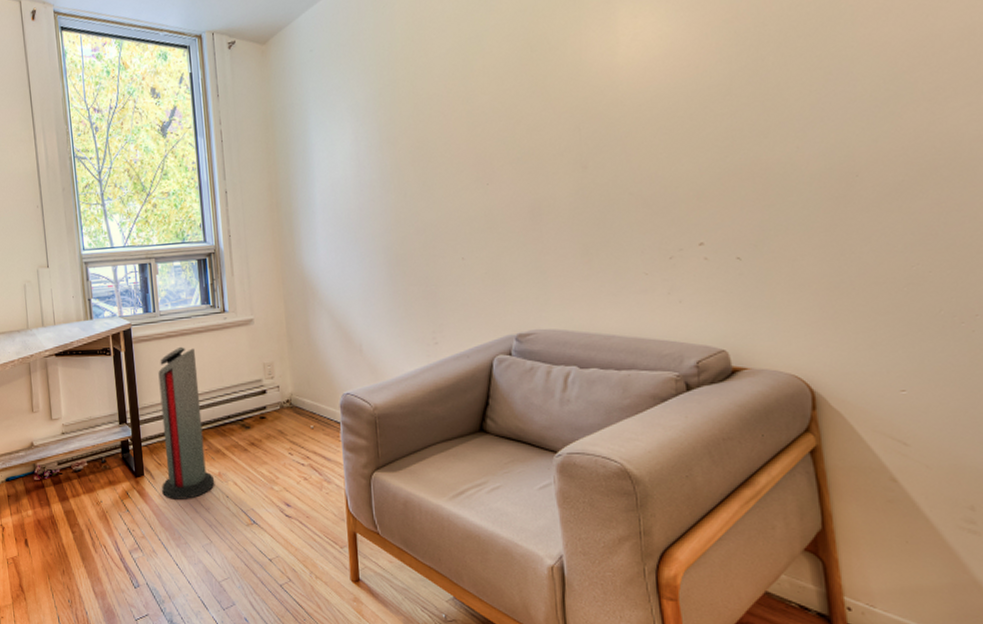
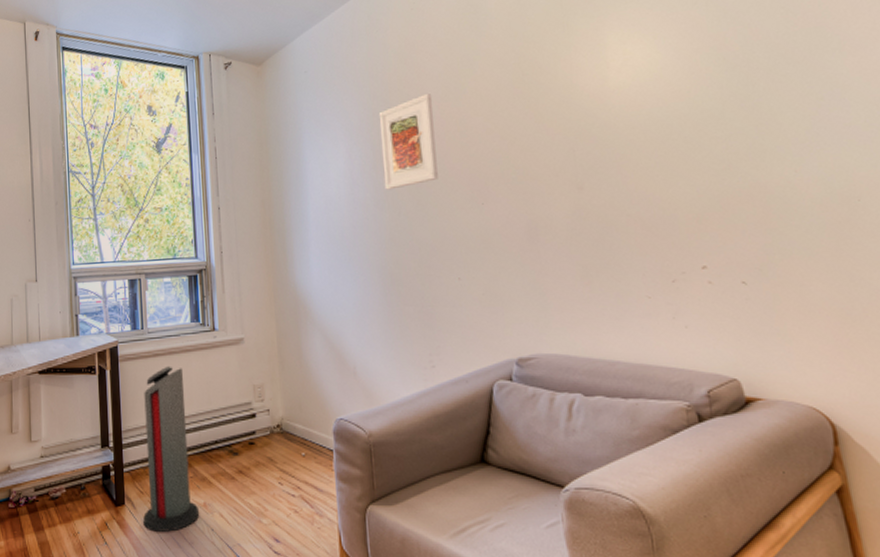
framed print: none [385,72,444,172] -> present [378,94,438,190]

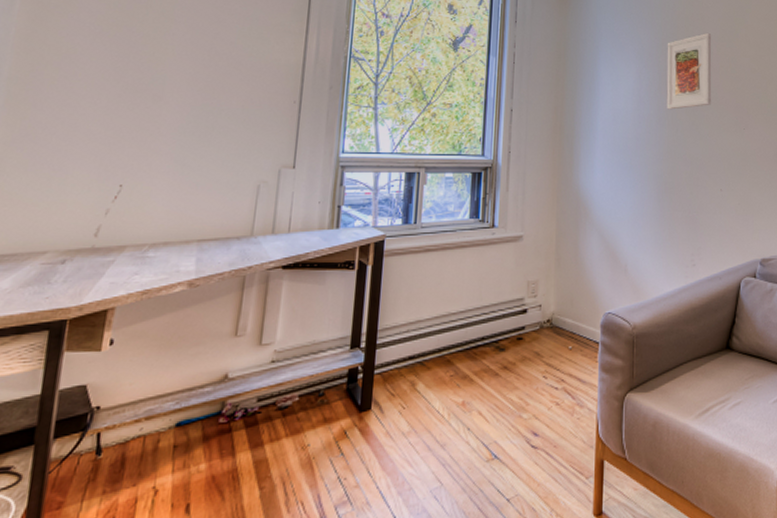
air purifier: present [143,366,200,532] -> none [391,261,457,437]

